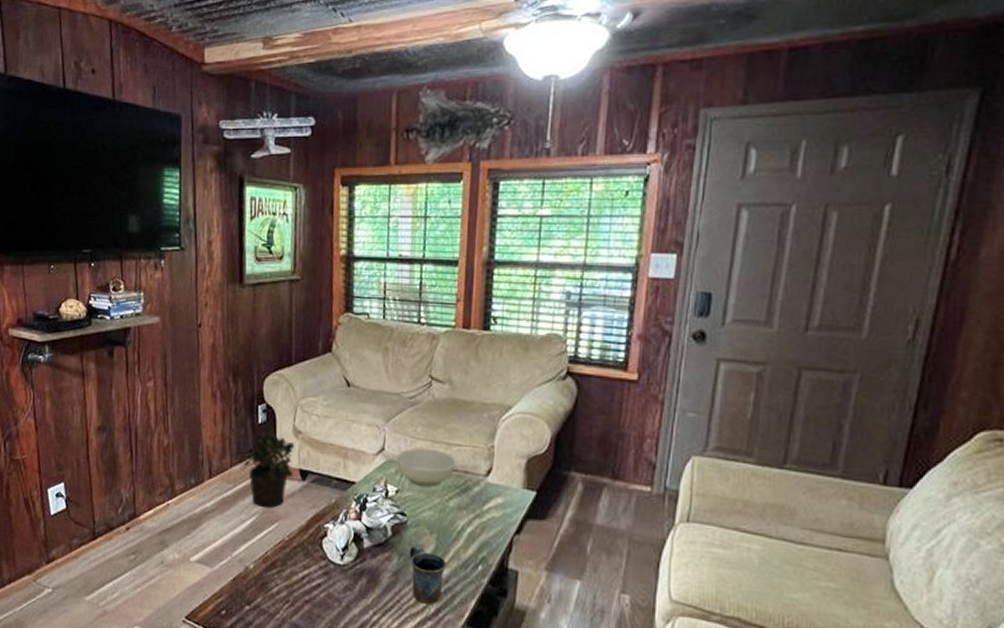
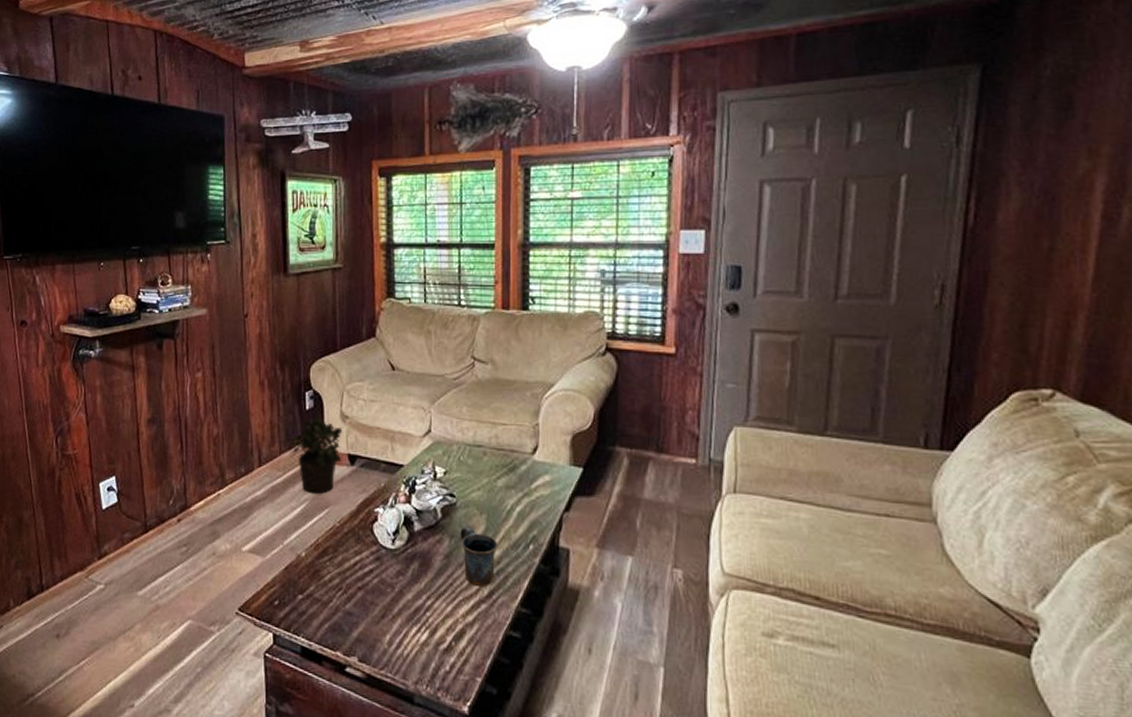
bowl: present [396,448,456,487] -> none [443,428,502,467]

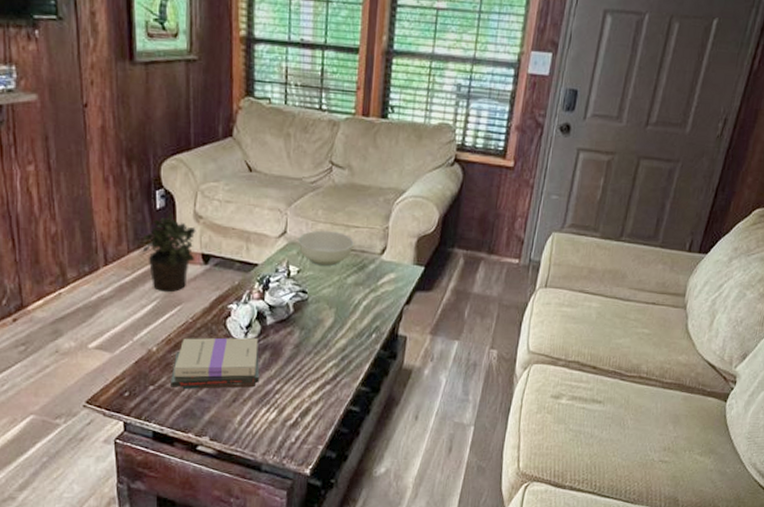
books: none [319,543,409,602] -> present [171,337,260,389]
bowl: none [443,428,502,467] -> present [298,230,354,266]
mug: present [460,526,498,588] -> none [310,319,345,371]

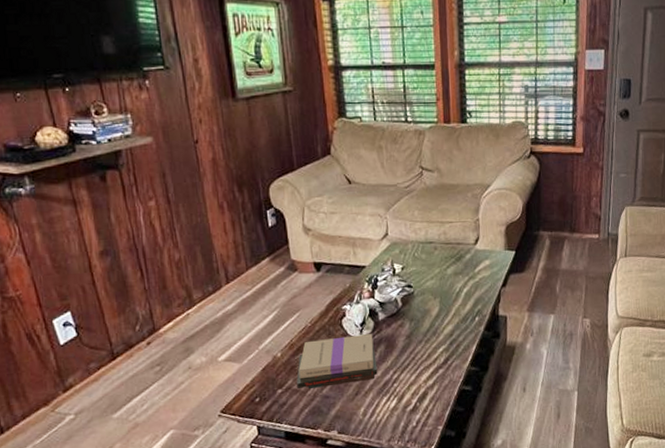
potted plant: present [142,213,196,293] -> none [258,229,308,302]
bowl: present [298,230,354,266] -> none [399,228,450,261]

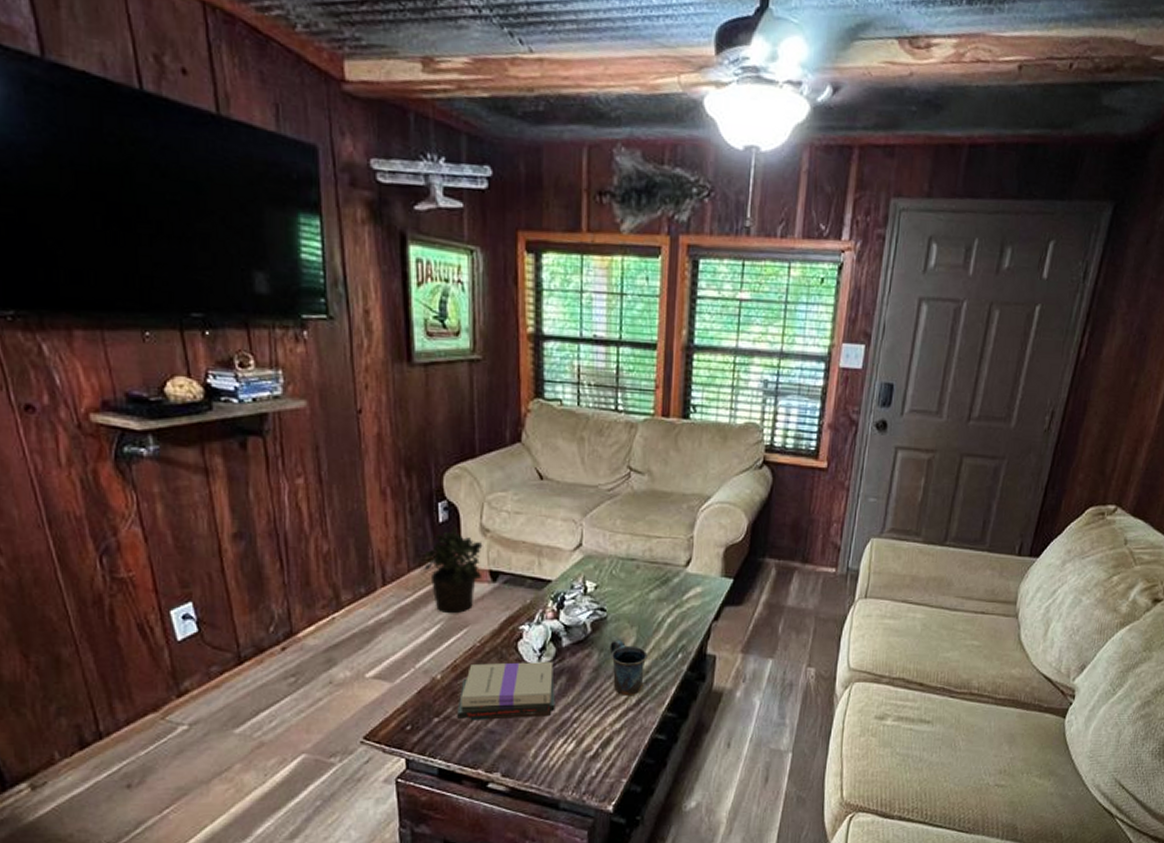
potted plant: none [258,229,308,302] -> present [424,526,483,614]
mug: none [418,310,450,357] -> present [609,639,648,697]

